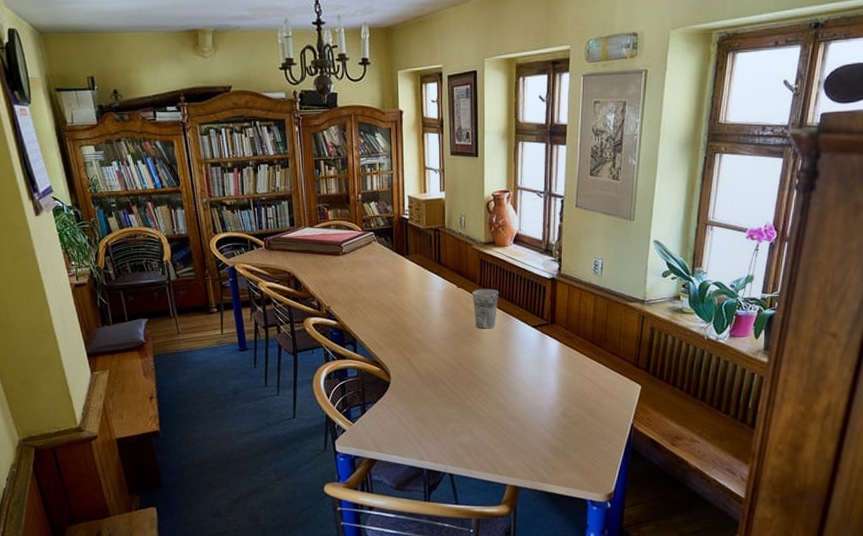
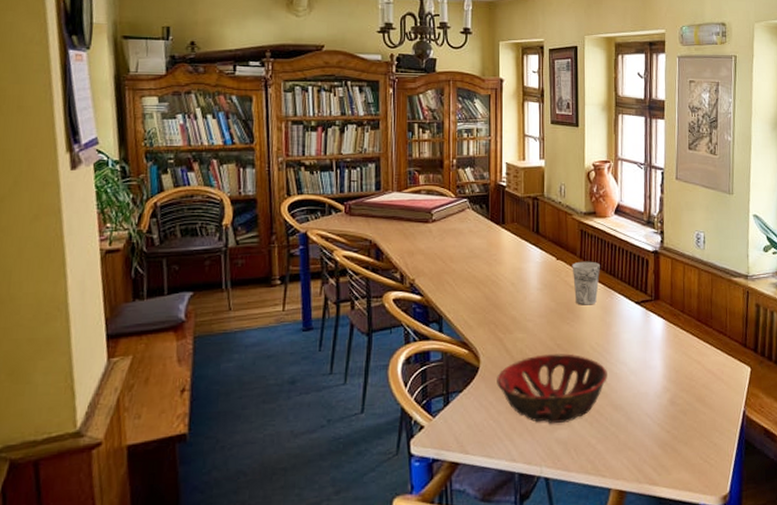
decorative bowl: none [406,372,505,431] -> present [497,354,607,424]

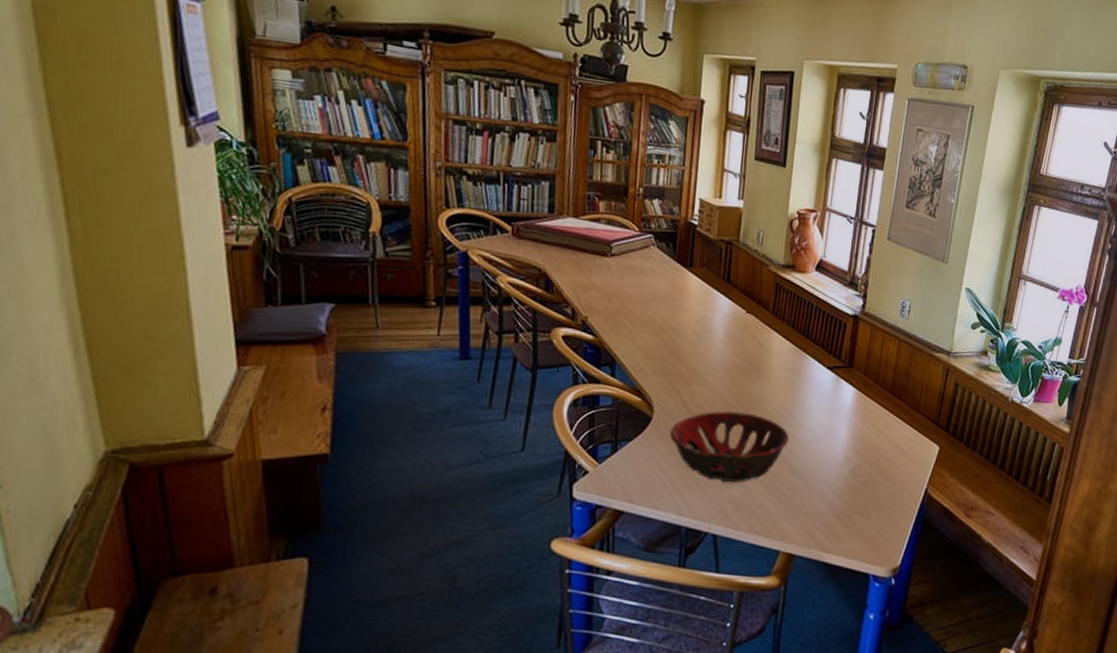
cup: present [572,261,600,305] -> none [762,317,793,365]

